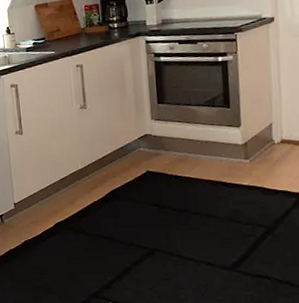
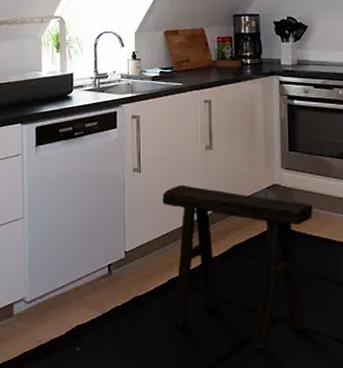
stool: none [43,141,183,276] -> present [162,184,314,350]

